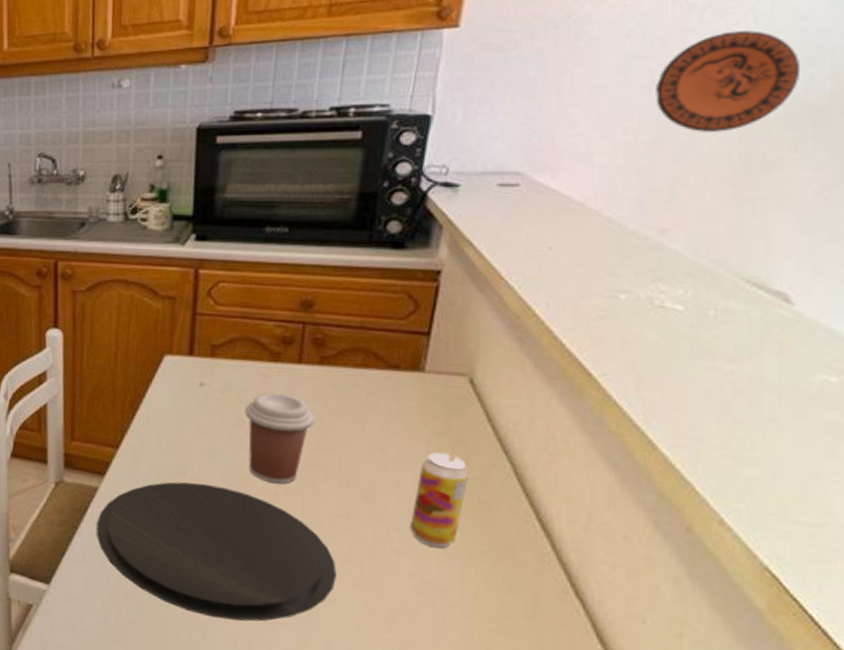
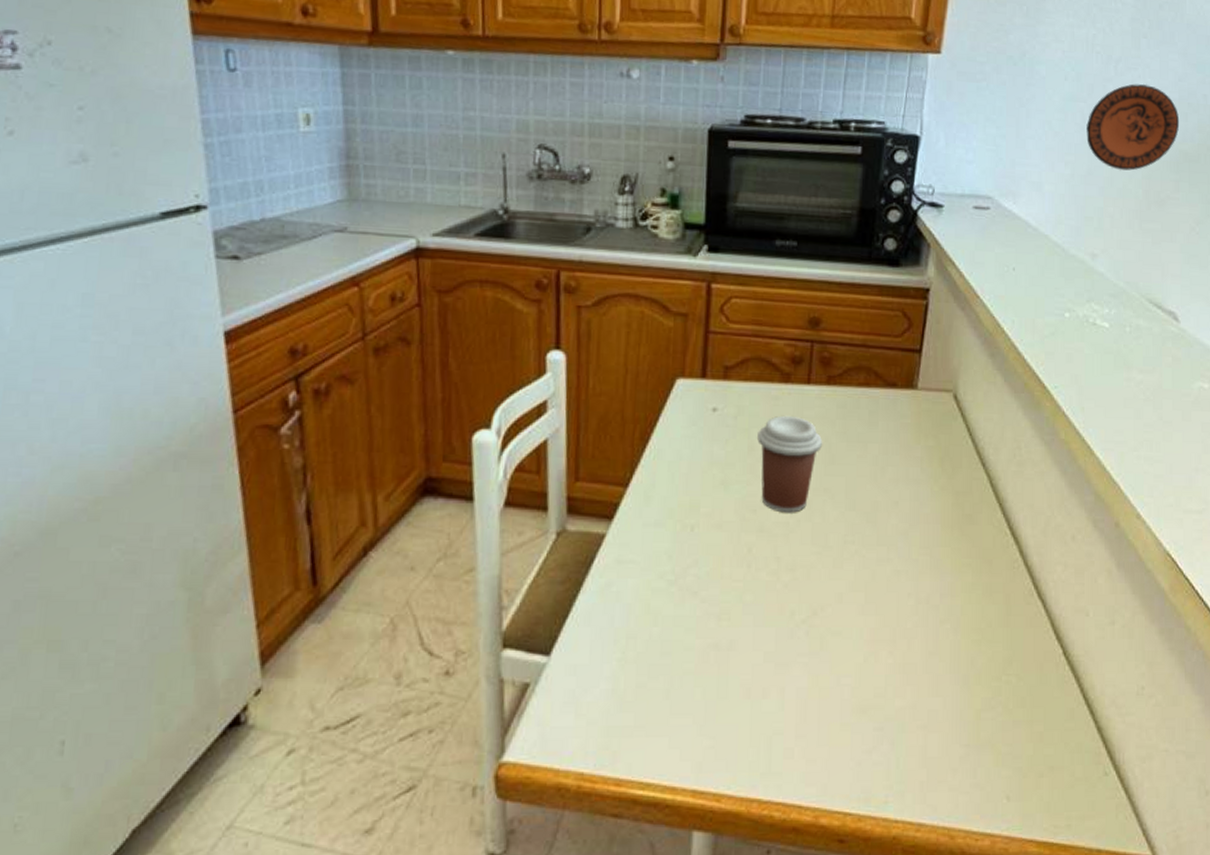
plate: present [96,482,337,622] -> none [603,519,844,668]
beverage can: present [410,452,468,548] -> none [907,469,954,564]

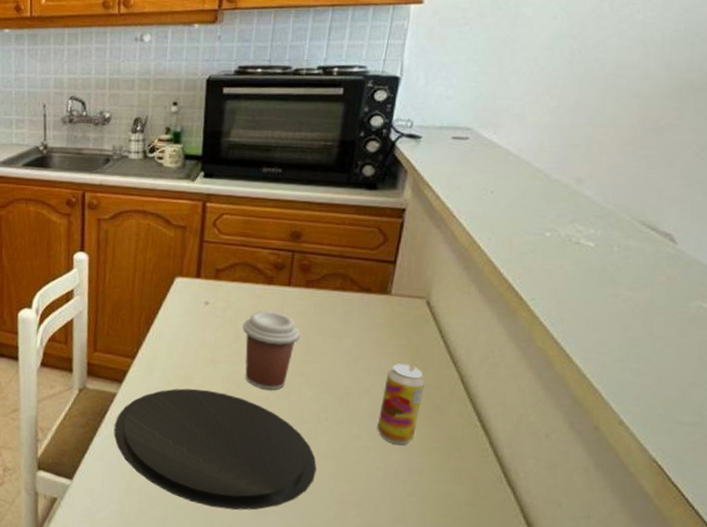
plate: none [603,519,844,668] -> present [113,388,317,510]
beverage can: none [907,469,954,564] -> present [377,363,425,445]
decorative plate: present [1086,83,1180,171] -> none [575,17,685,101]

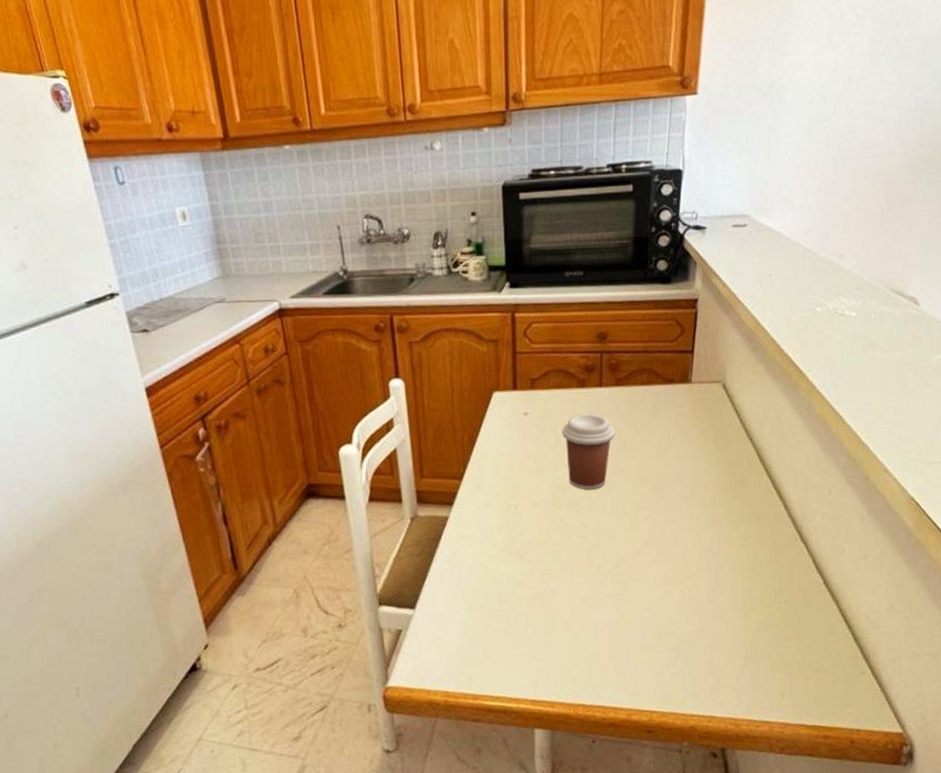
plate: present [113,388,317,510] -> none [450,499,641,610]
beverage can: present [377,363,425,445] -> none [690,446,727,521]

